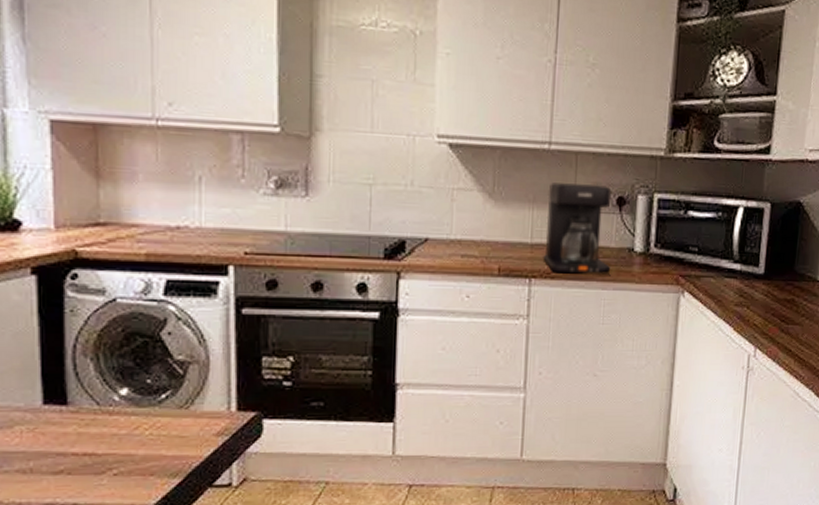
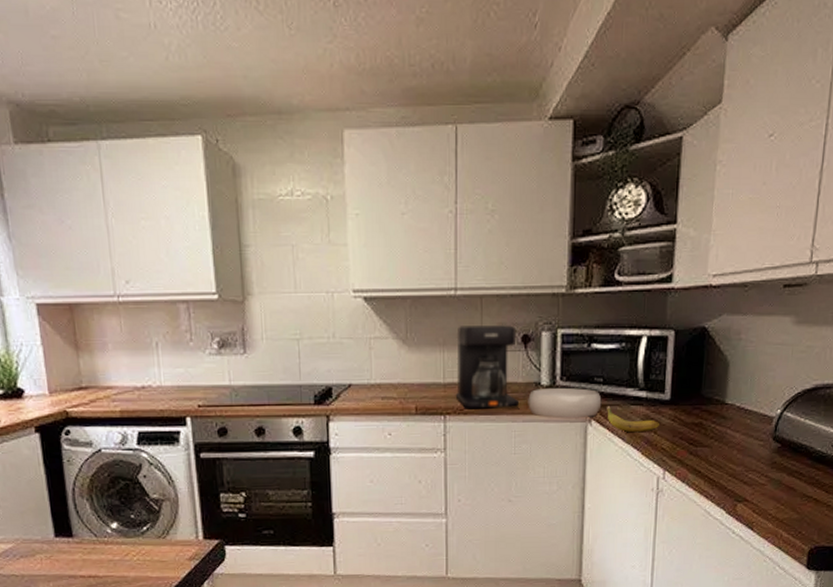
bowl: none [619,254,696,289] -> present [528,387,602,419]
fruit: none [700,277,752,307] -> present [607,406,659,433]

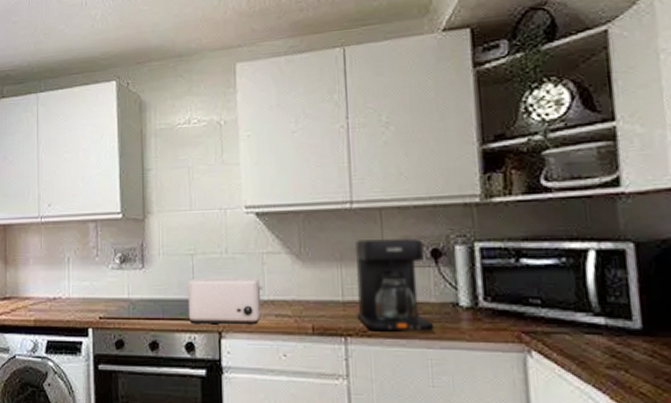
toaster: none [293,361,371,409] -> present [187,276,264,325]
bowl: present [528,387,602,419] -> none [444,309,543,348]
fruit: present [607,406,659,433] -> none [551,334,631,370]

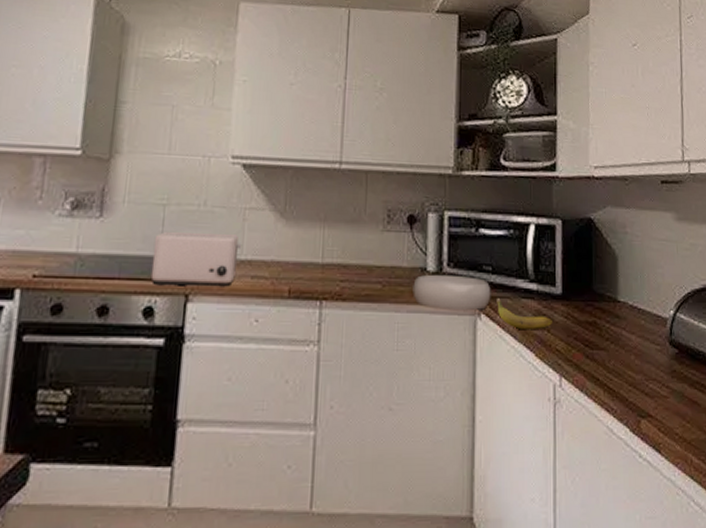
coffee maker: present [354,237,433,332] -> none [334,201,403,296]
bowl: none [444,309,543,348] -> present [413,274,491,311]
fruit: none [551,334,631,370] -> present [497,298,552,330]

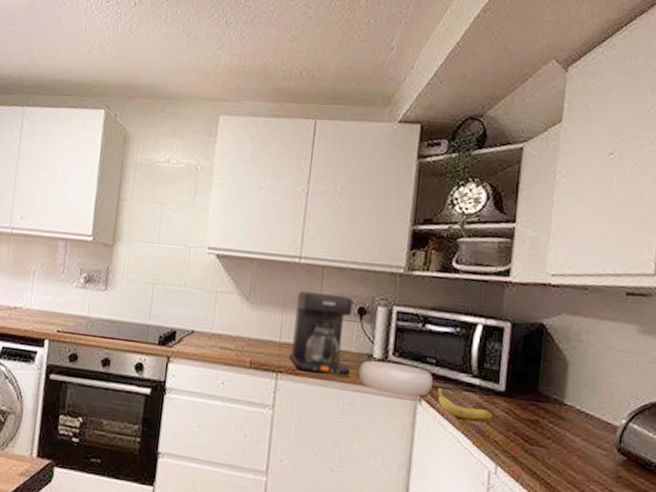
toaster: present [150,231,242,287] -> none [141,305,214,354]
coffee maker: none [334,201,403,296] -> present [289,291,353,377]

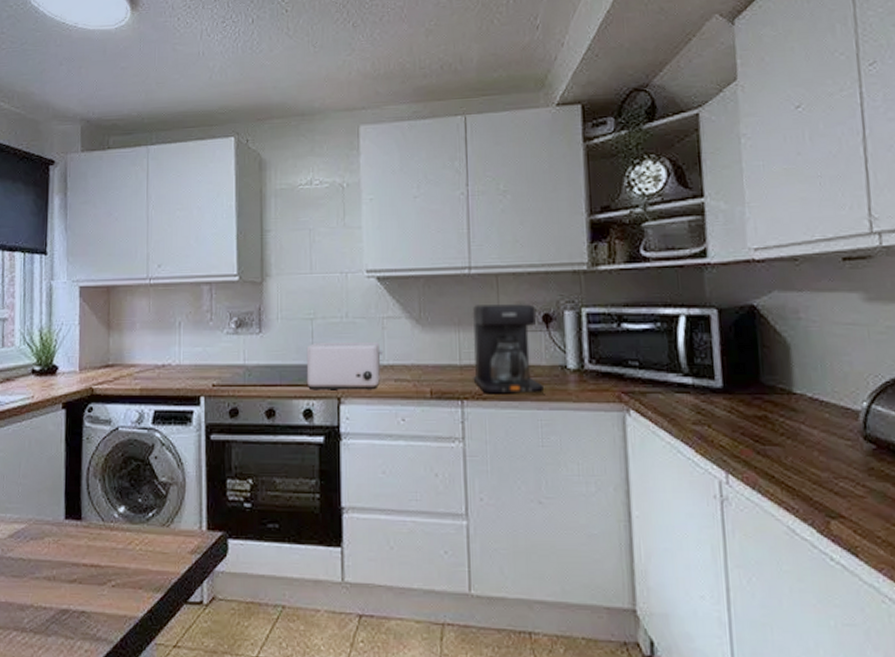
toaster: none [141,305,214,354] -> present [306,341,384,391]
bowl: present [358,360,434,397] -> none [554,371,640,407]
fruit: present [438,388,493,421] -> none [646,394,713,426]

